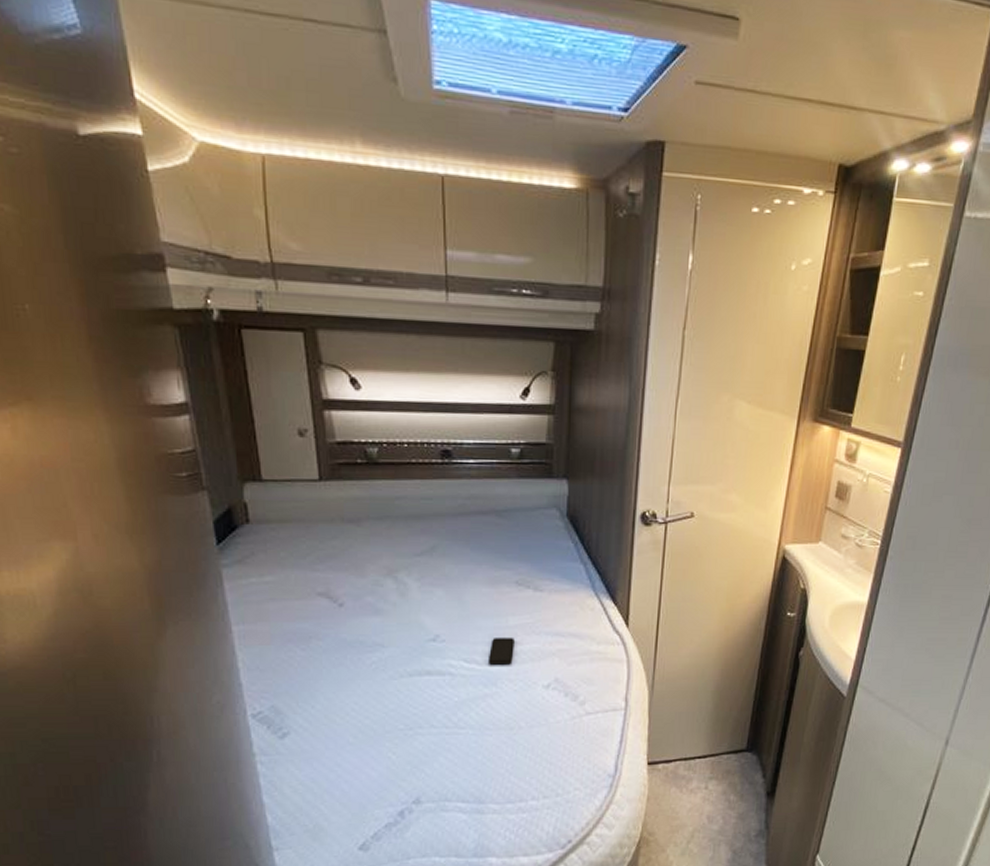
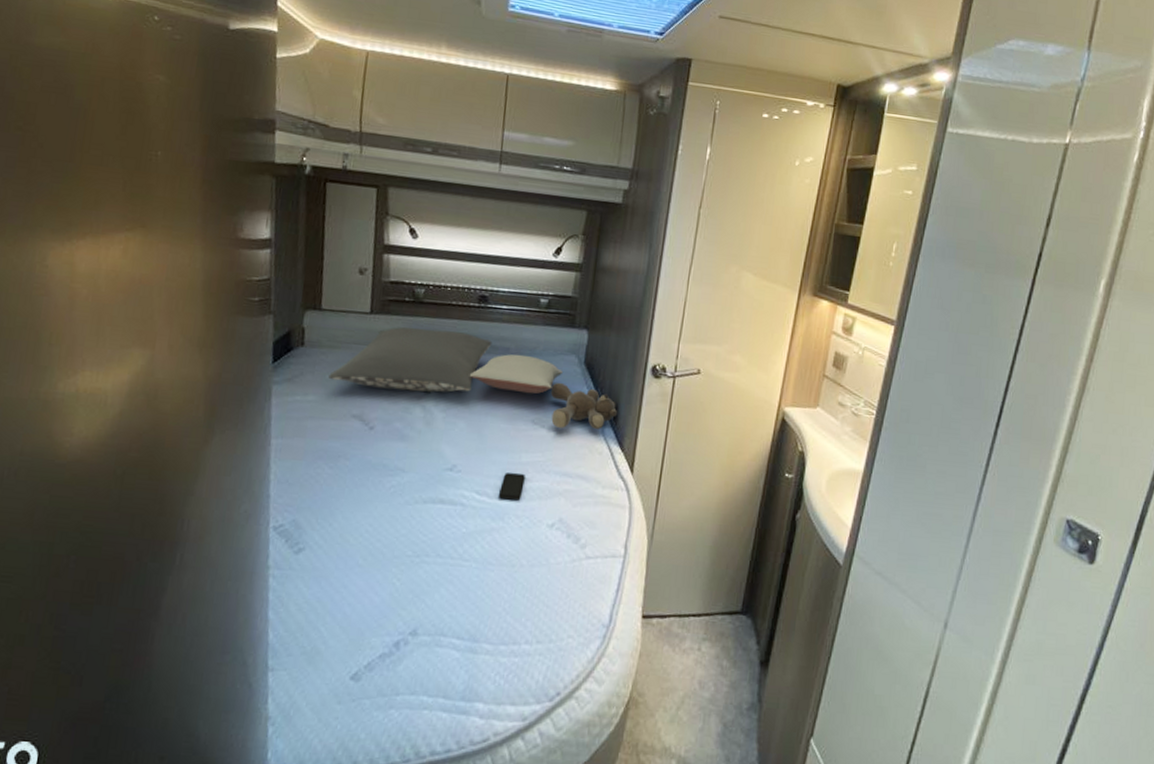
pillow: none [284,492,463,562] -> present [328,327,493,393]
pillow: none [441,512,544,554] -> present [469,354,563,394]
stuffed bear: none [532,539,608,587] -> present [550,382,618,430]

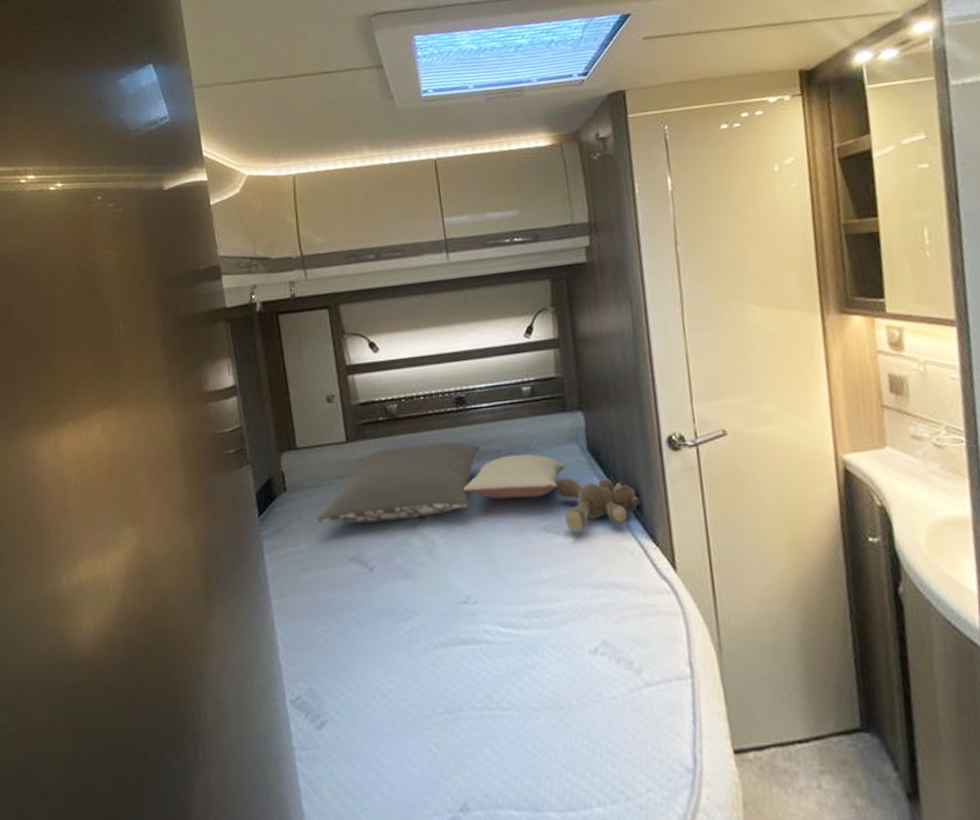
mobile phone: present [498,473,525,501] -> none [524,594,552,628]

